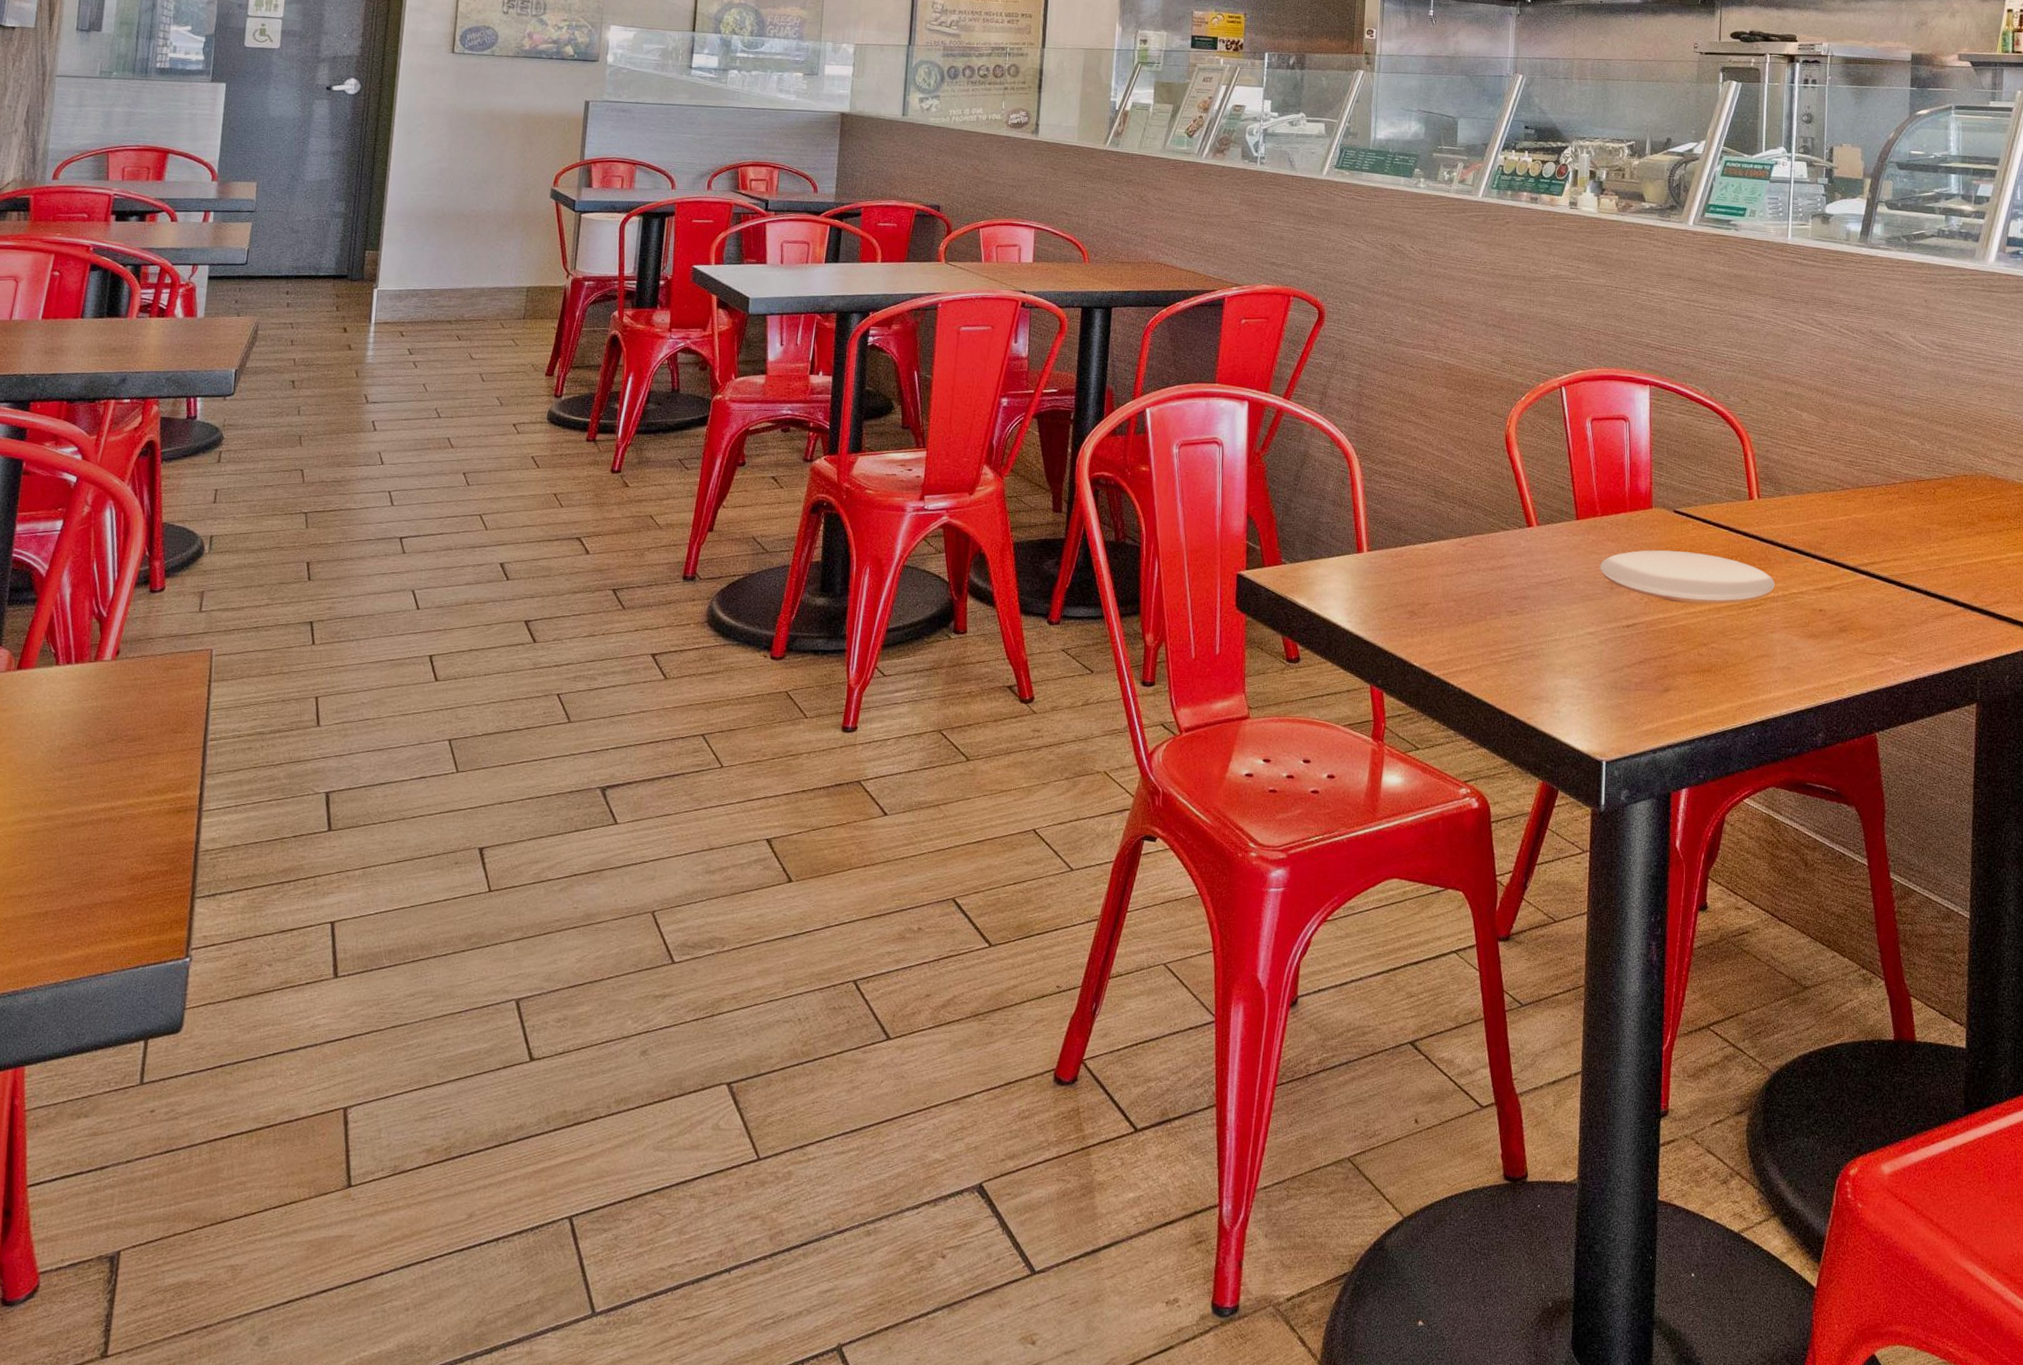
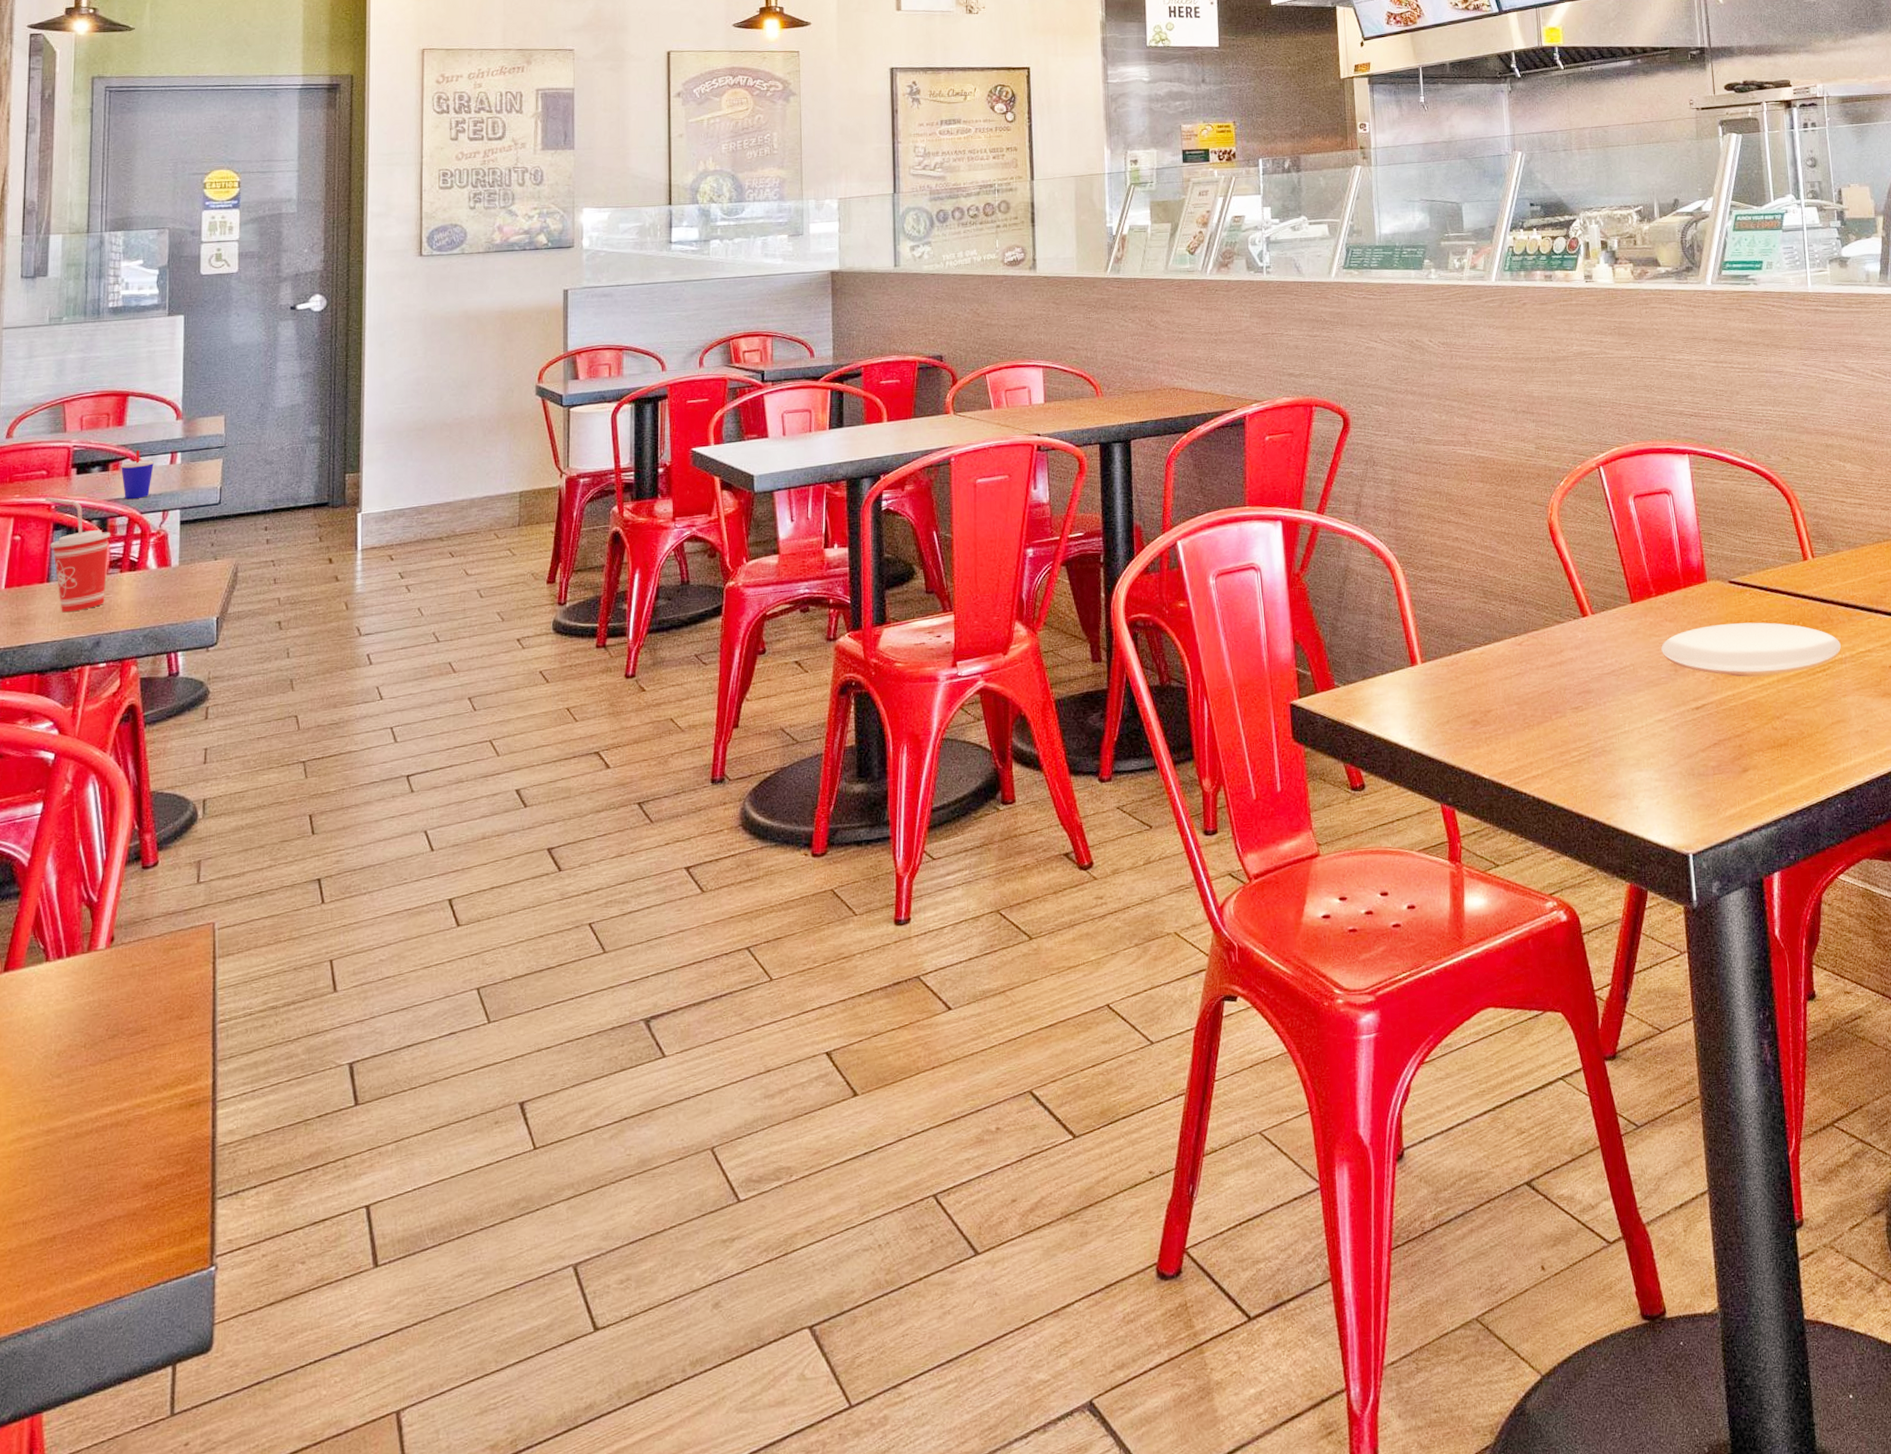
beverage cup: none [84,239,143,349] -> present [45,497,111,613]
beverage cup: none [156,205,188,250] -> present [121,450,154,499]

